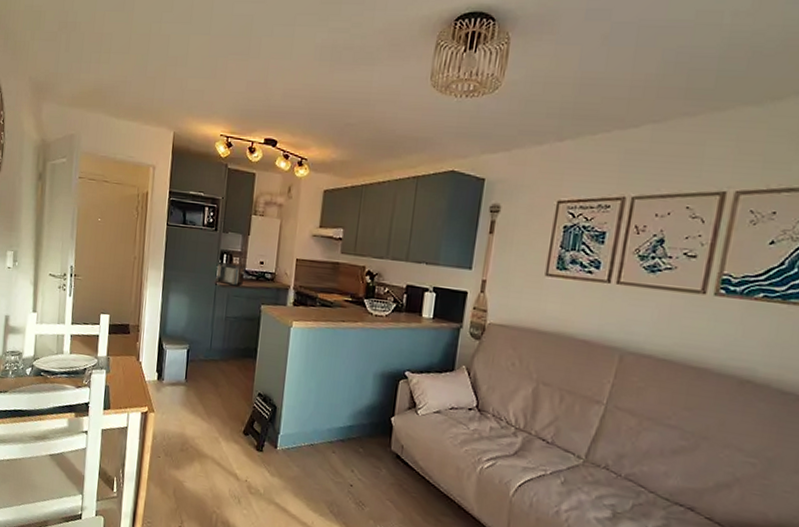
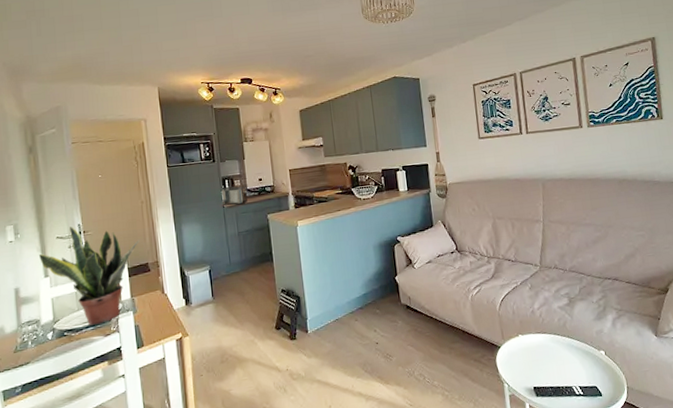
potted plant: none [30,266,125,375] -> present [38,226,139,326]

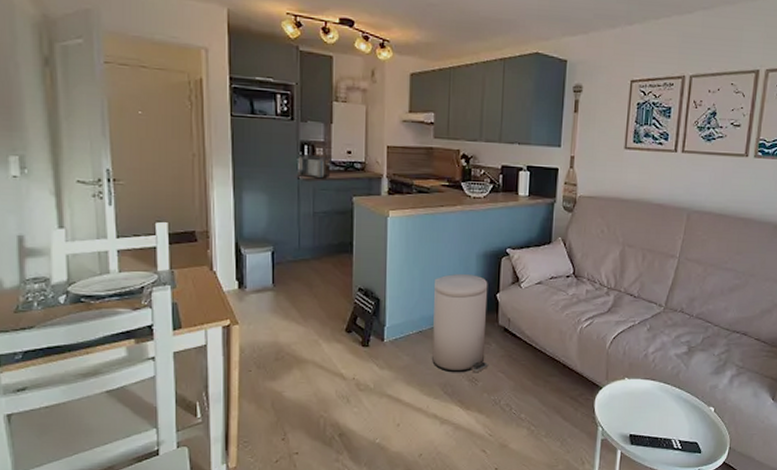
potted plant: present [38,226,139,326] -> none [51,170,186,295]
pedal bin: none [342,263,399,353] -> present [432,274,489,373]

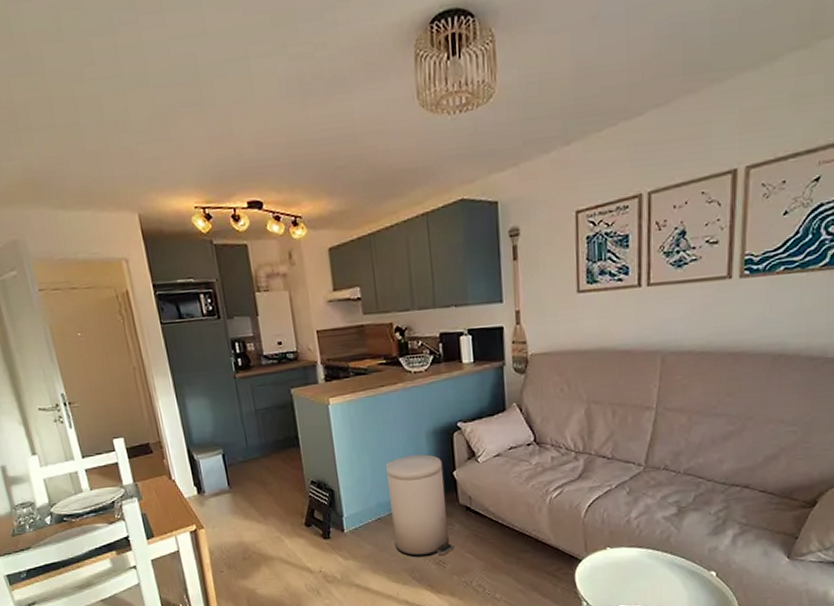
toaster: present [298,155,330,179] -> none [231,351,265,376]

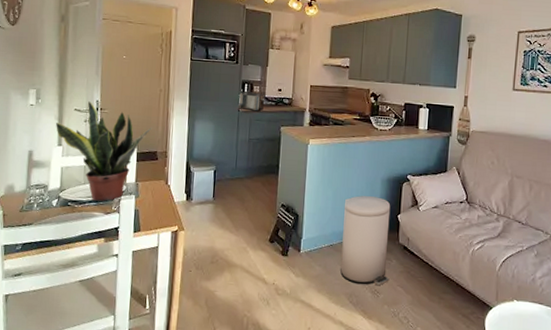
potted plant: none [21,396,136,511] -> present [55,101,152,202]
toaster: none [231,351,265,376] -> present [239,91,264,112]

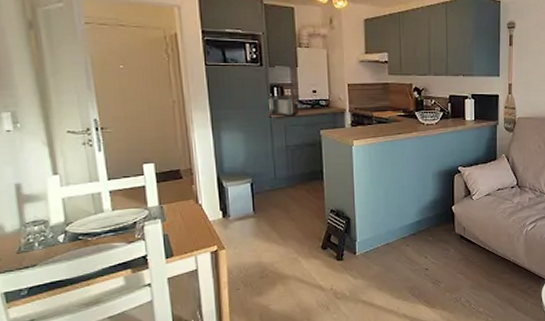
potted plant: present [55,101,152,202] -> none [44,121,170,231]
pedal bin: present [340,196,391,286] -> none [396,191,449,278]

